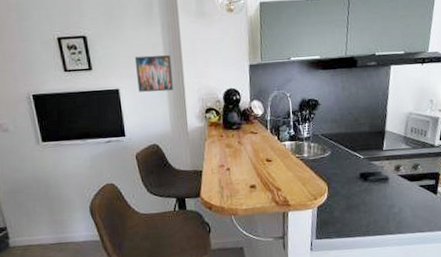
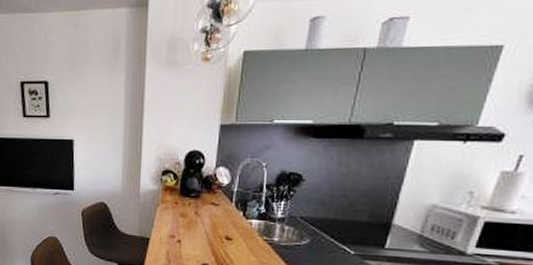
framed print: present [134,55,173,93] -> none [93,106,131,147]

